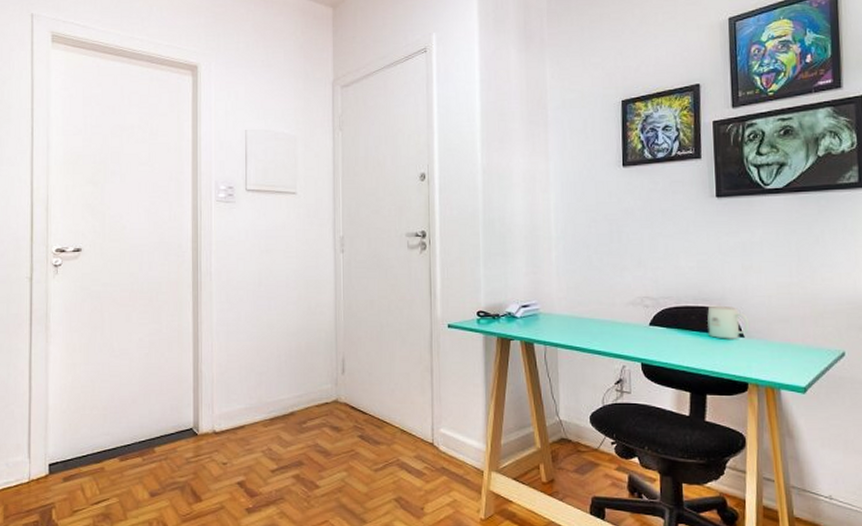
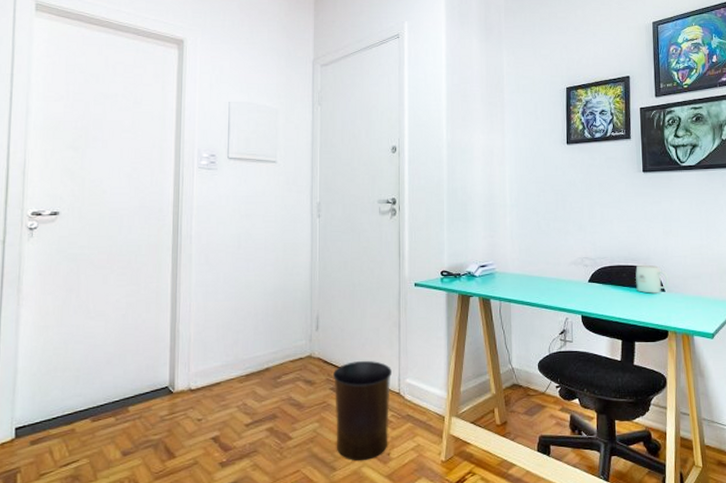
waste bin: none [360,407,424,514] -> present [332,360,392,460]

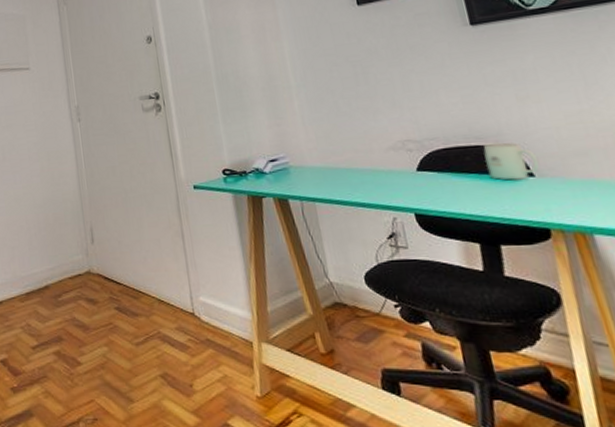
waste bin: present [332,360,392,460] -> none [115,275,189,391]

